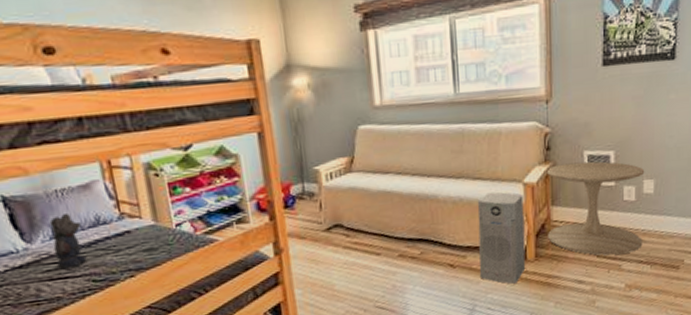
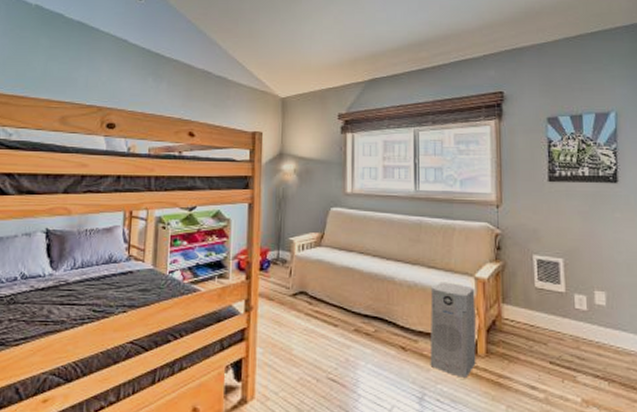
bear: present [49,212,88,270] -> none [70,249,97,297]
side table: present [546,161,645,256] -> none [497,264,598,364]

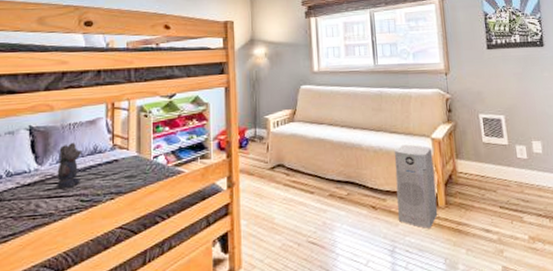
bear: none [70,249,97,297] -> present [57,142,82,189]

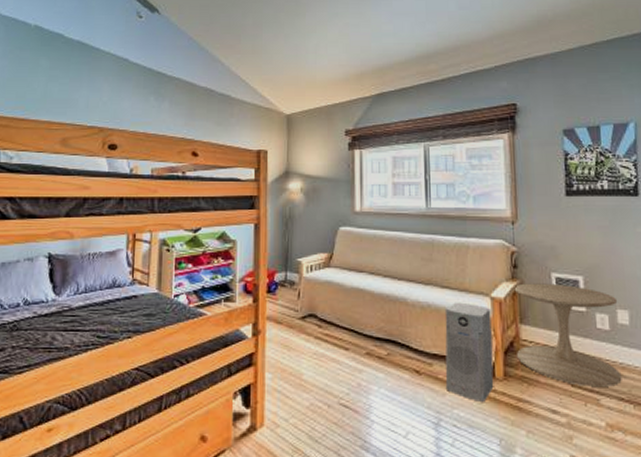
bear: present [57,142,82,189] -> none [73,273,101,323]
side table: none [450,123,539,207] -> present [514,283,622,387]

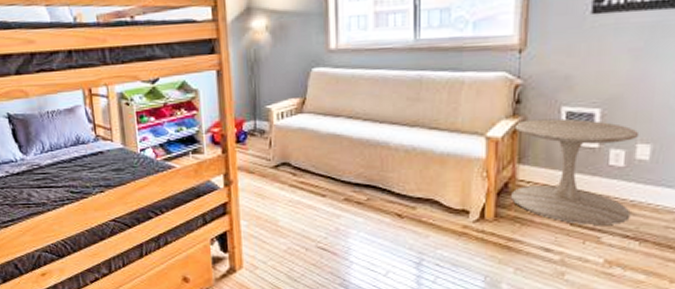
air purifier: present [444,302,494,402] -> none [429,143,485,242]

